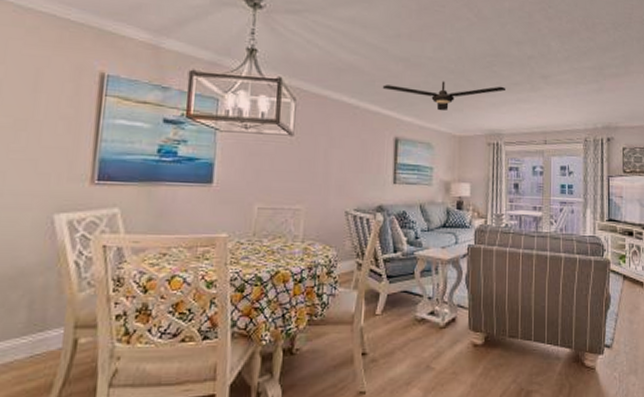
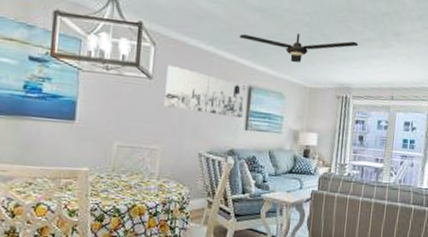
wall art: none [306,119,391,171] -> present [164,64,245,117]

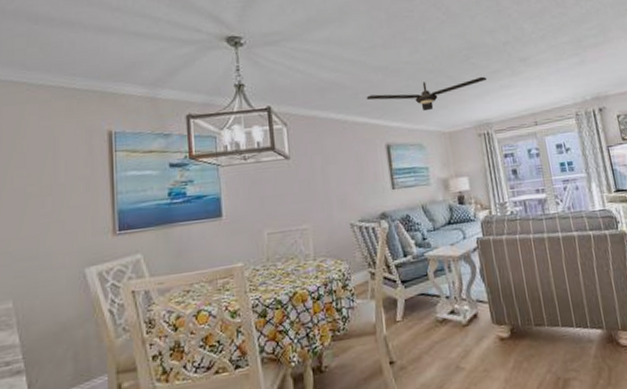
wall art: present [164,64,245,117] -> none [302,141,387,184]

